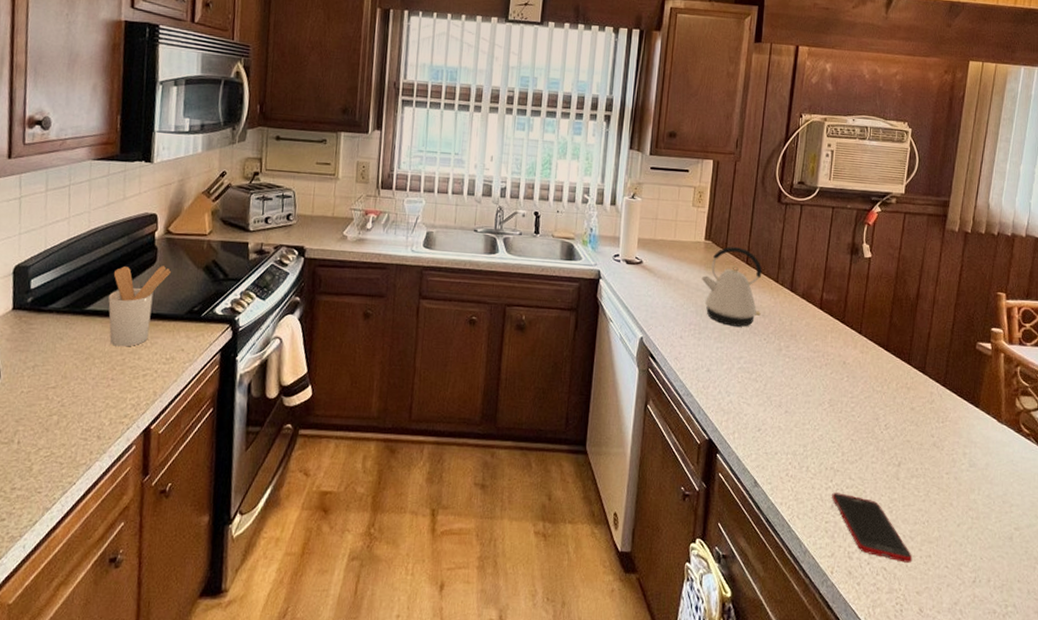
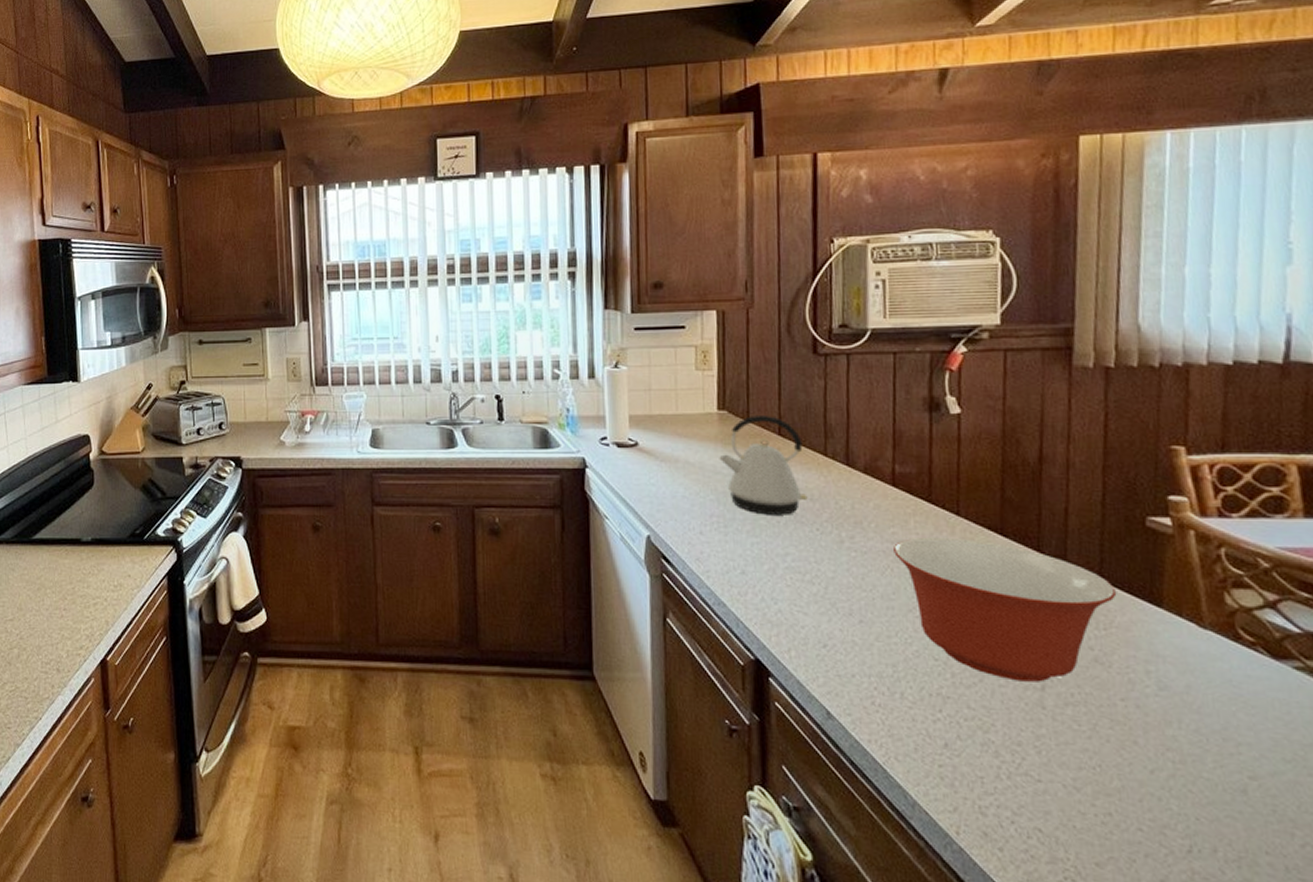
utensil holder: present [108,266,171,347] -> none [53,488,109,575]
mixing bowl: none [815,349,953,460] -> present [894,537,1117,682]
cell phone: present [832,492,913,563] -> none [944,726,1083,823]

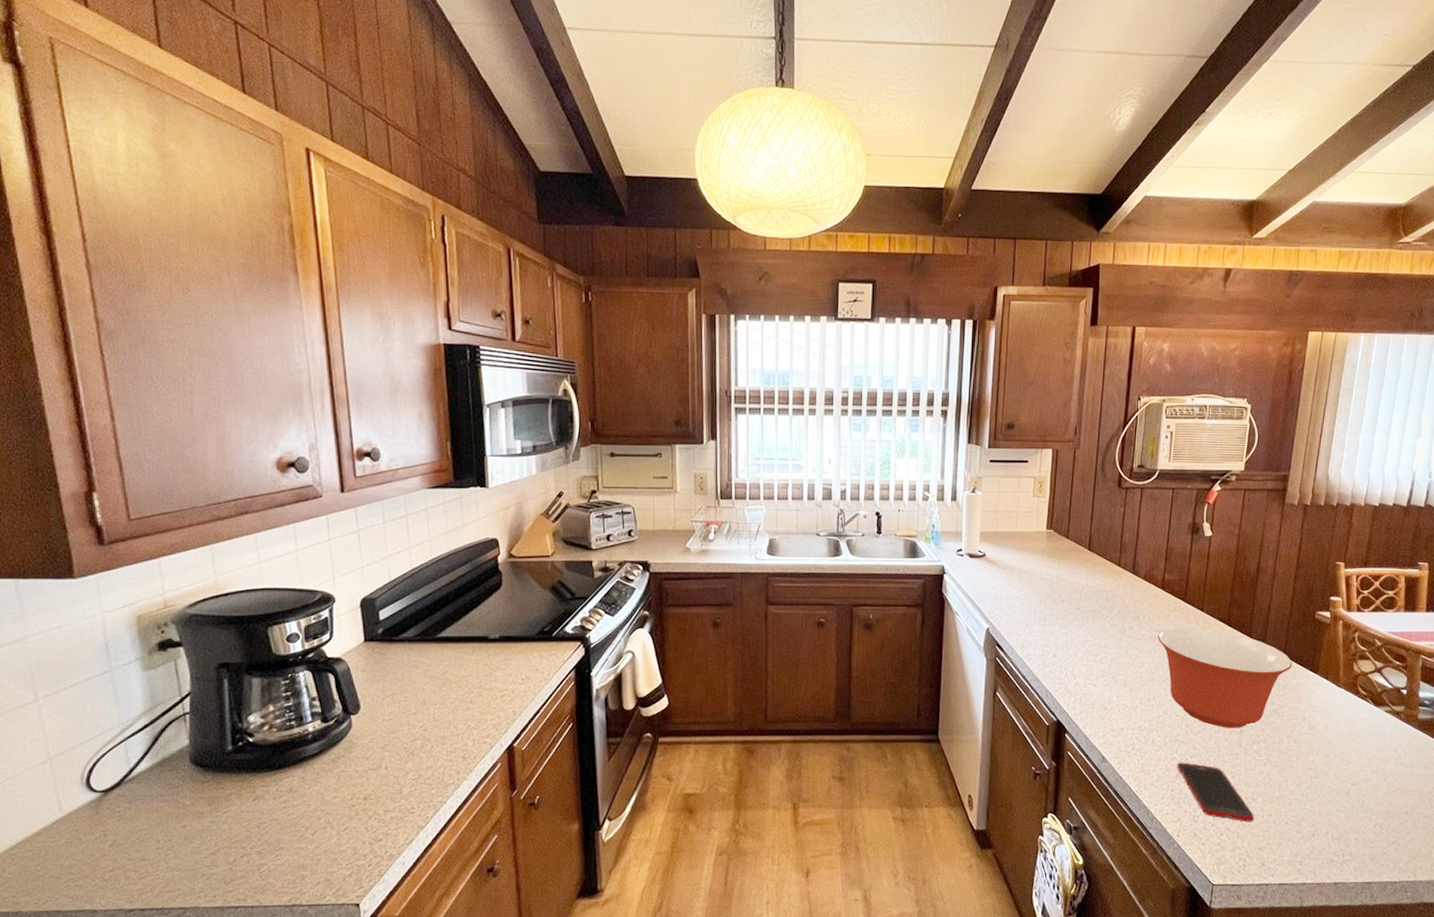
kettle: present [719,416,808,515] -> none [1044,534,1105,612]
cell phone: none [944,726,1083,823] -> present [1177,762,1255,822]

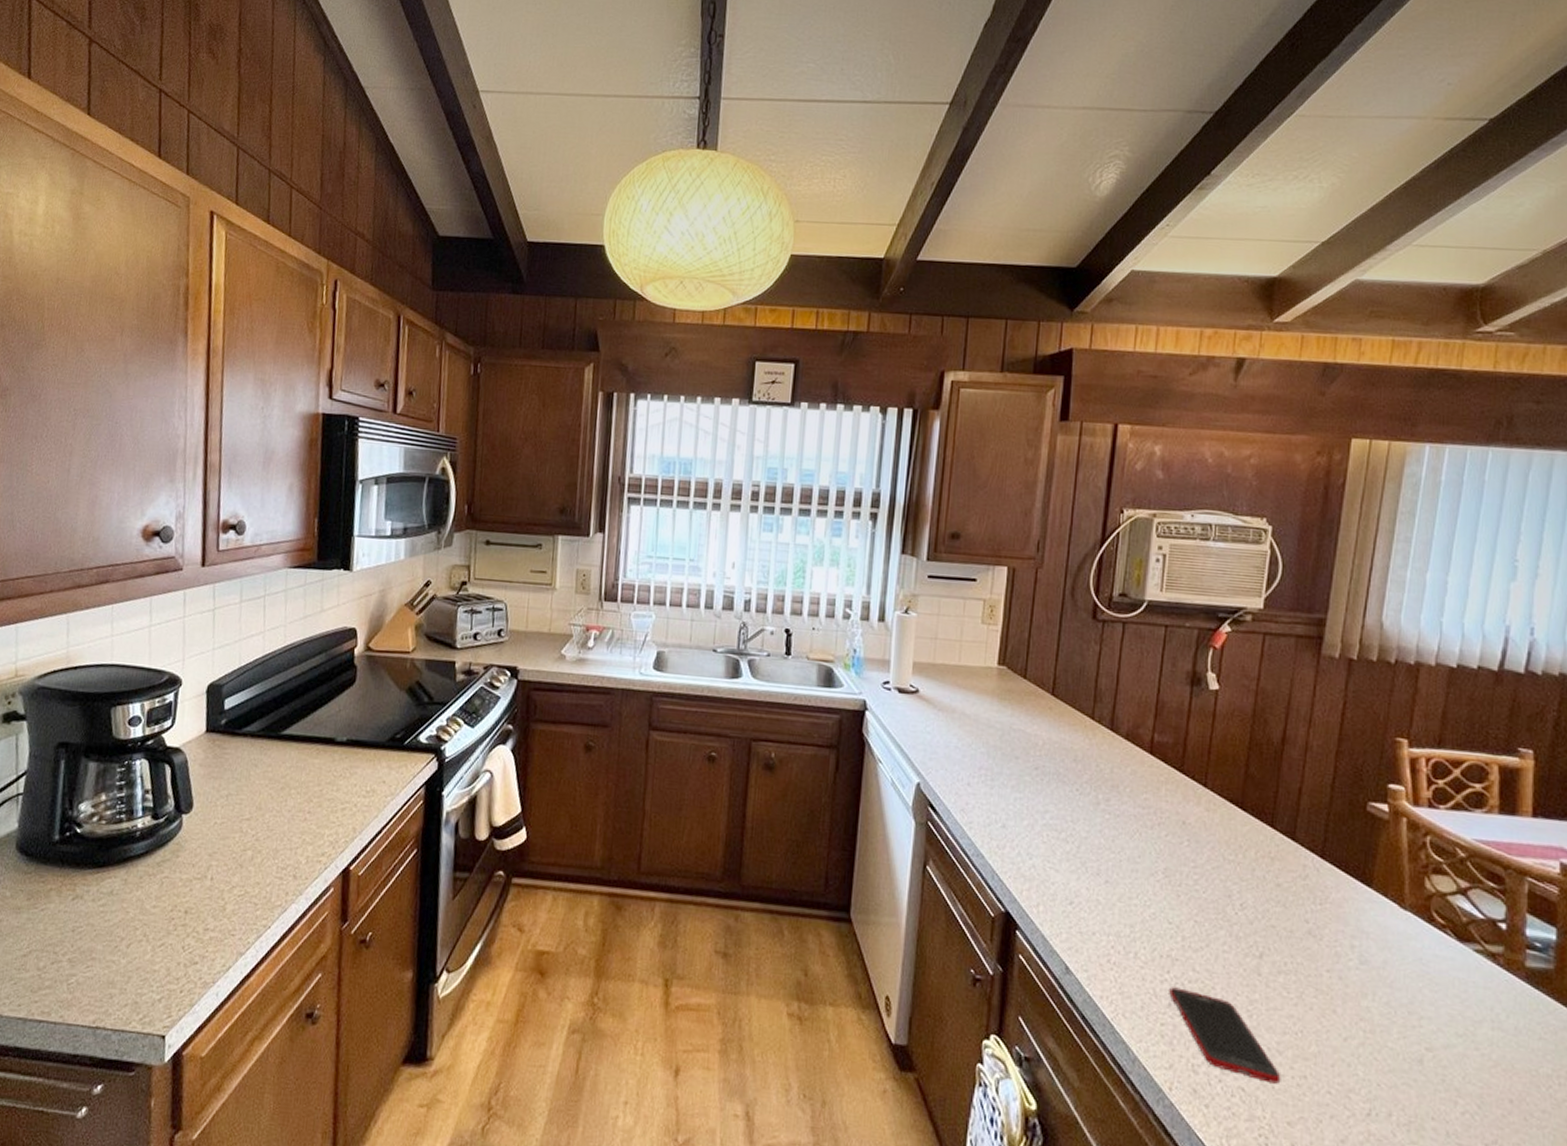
mixing bowl: present [1158,627,1293,728] -> none [1144,804,1335,950]

